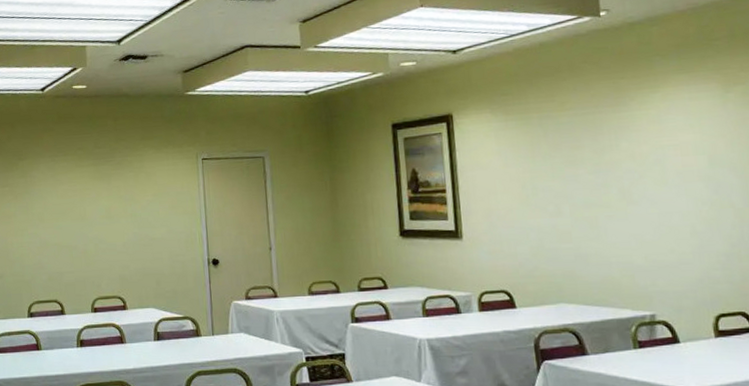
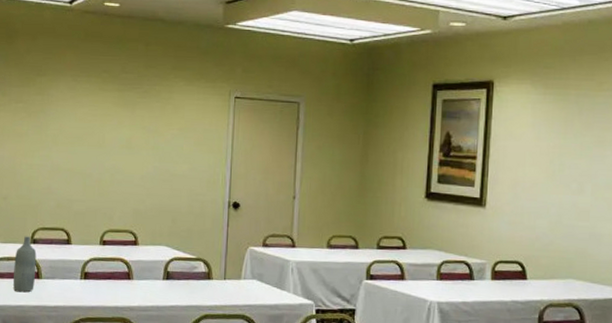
bottle: none [15,310,36,365] -> present [12,236,37,293]

